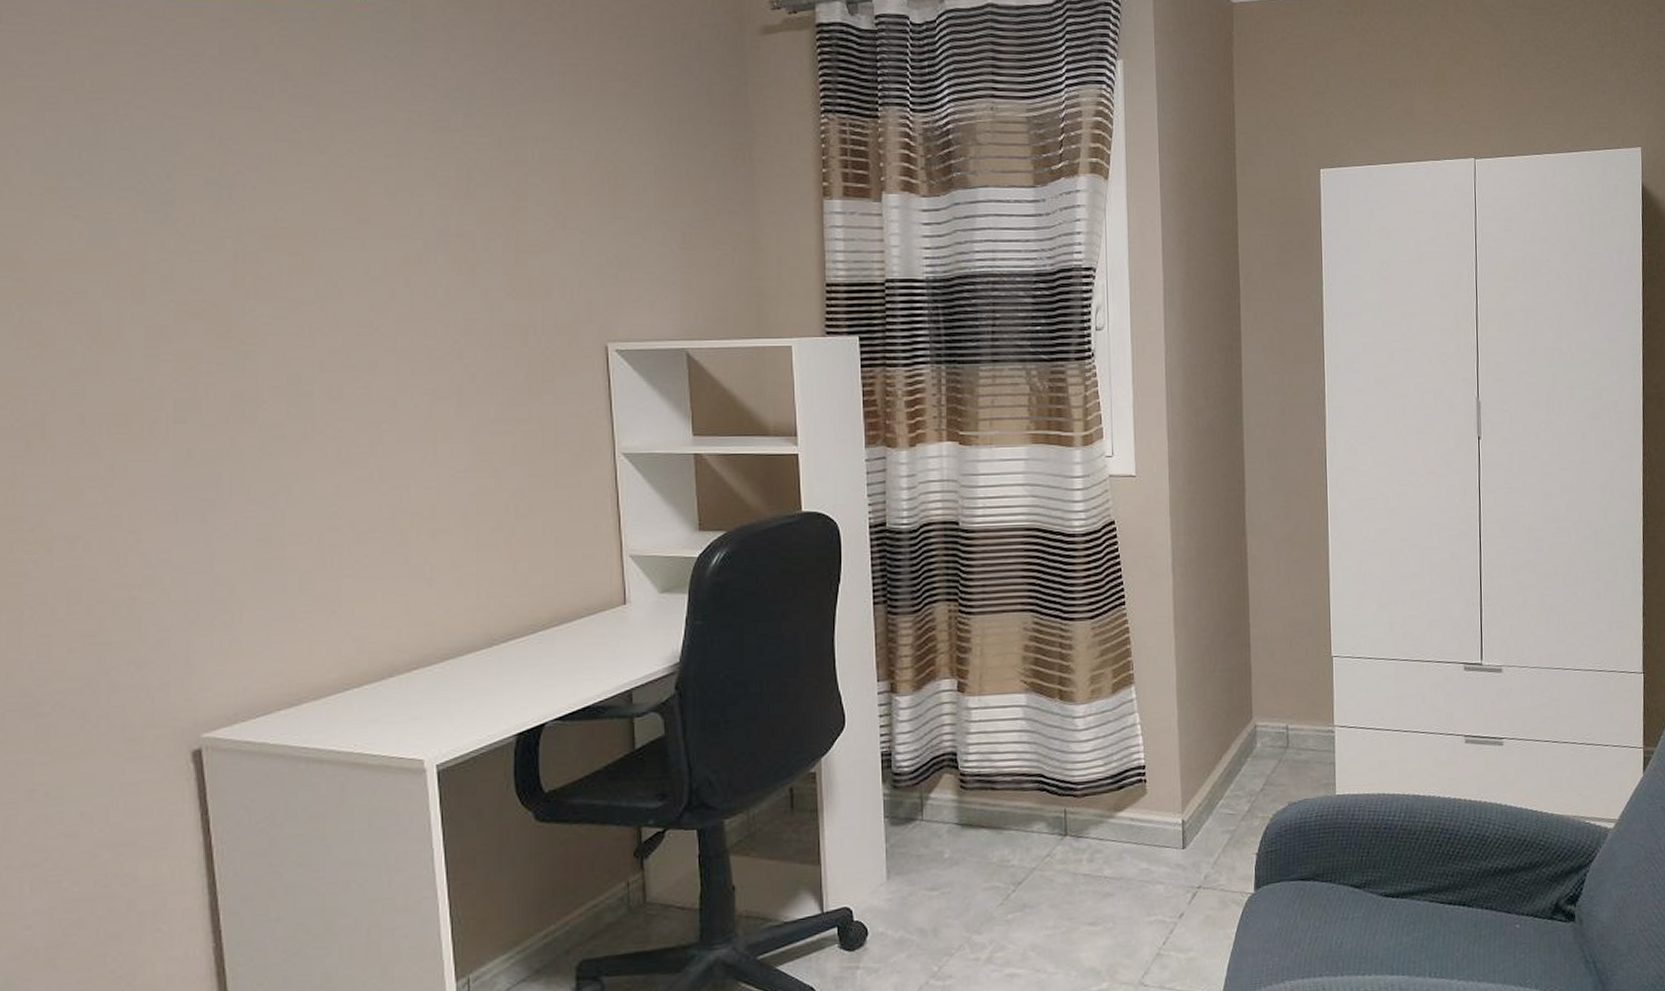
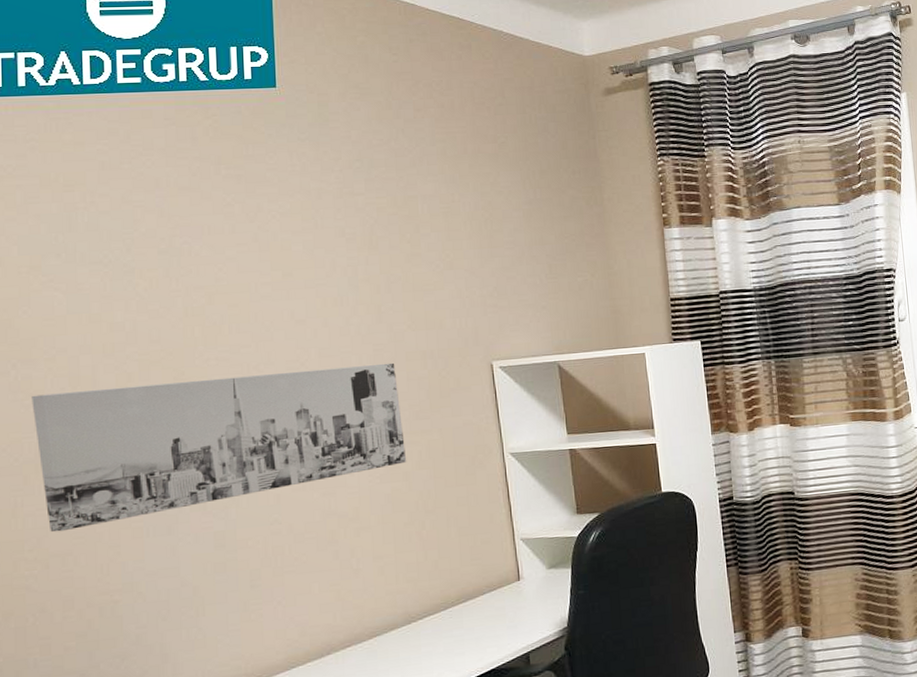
wall art: none [39,336,498,511] -> present [31,362,407,533]

